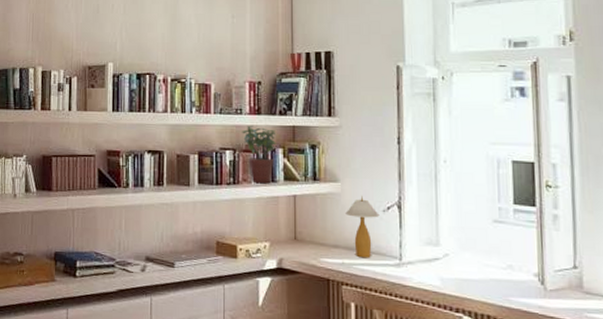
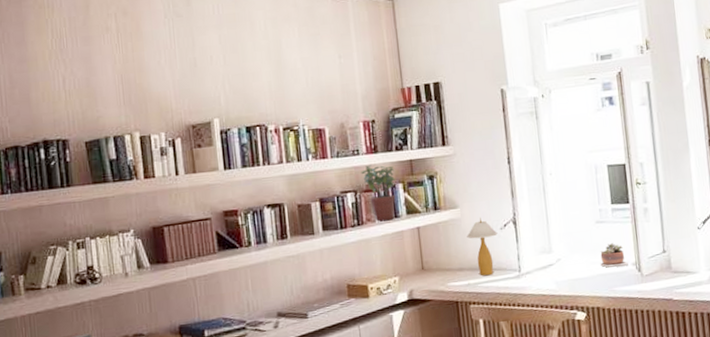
succulent plant: none [495,247,529,275] -> present [600,243,628,268]

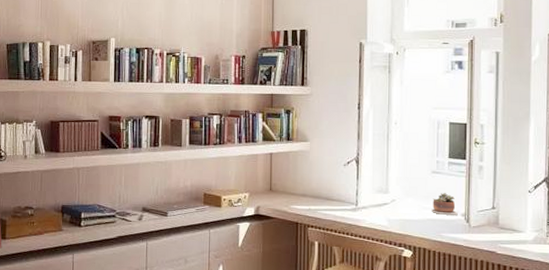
potted plant: present [361,165,396,222] -> none [228,94,257,144]
table lamp: present [467,218,498,276] -> none [313,153,341,205]

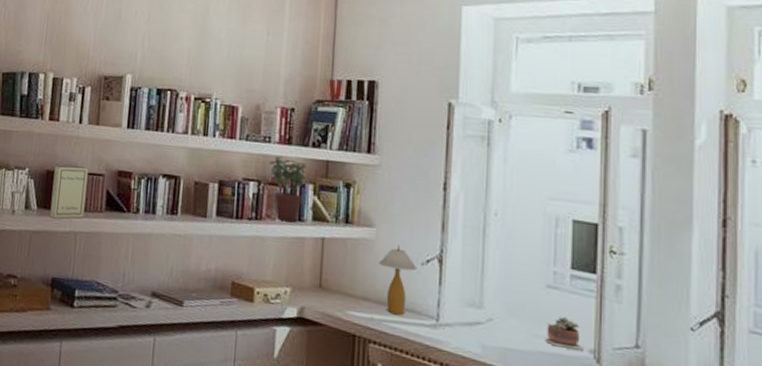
book: none [56,115,85,159] -> present [49,165,89,219]
potted plant: none [228,94,257,144] -> present [269,156,308,223]
table lamp: none [313,153,341,205] -> present [379,245,417,316]

